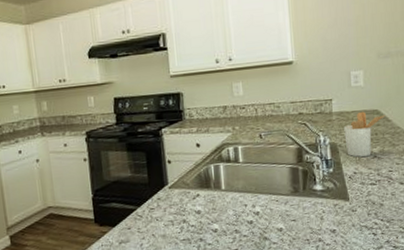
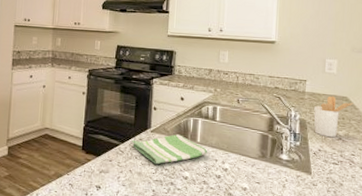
dish towel: none [149,185,235,223] -> present [132,134,208,165]

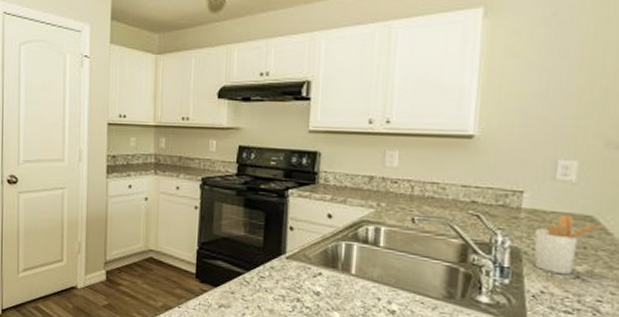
dish towel: present [132,134,208,165] -> none [260,262,367,301]

